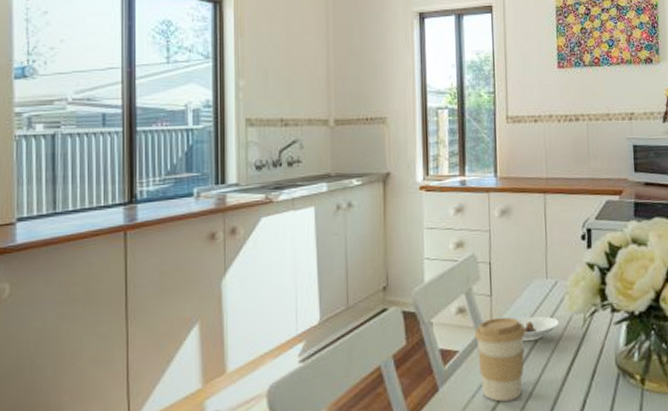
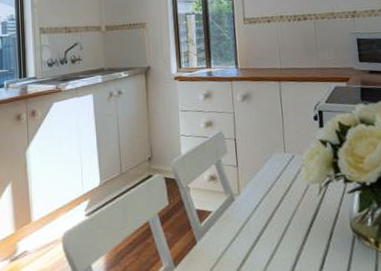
coffee cup: present [474,317,526,402] -> none [224,184,269,255]
saucer: present [516,316,559,342] -> none [259,185,297,206]

